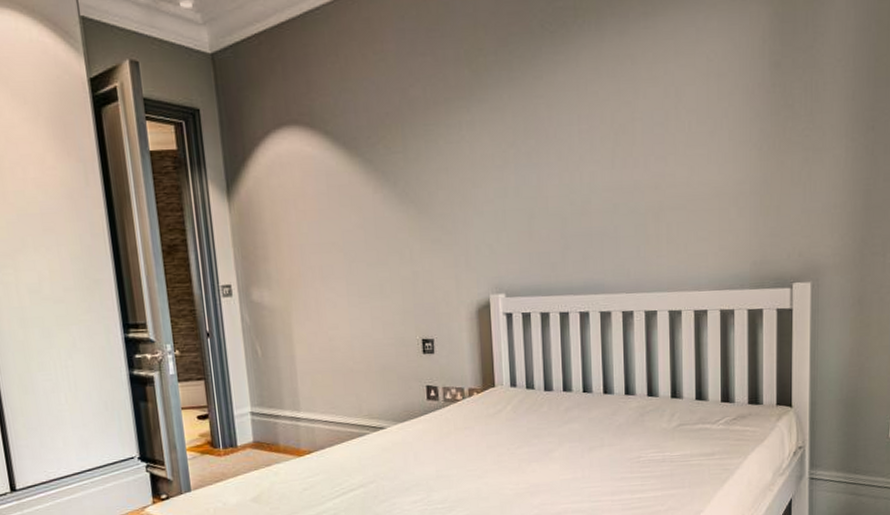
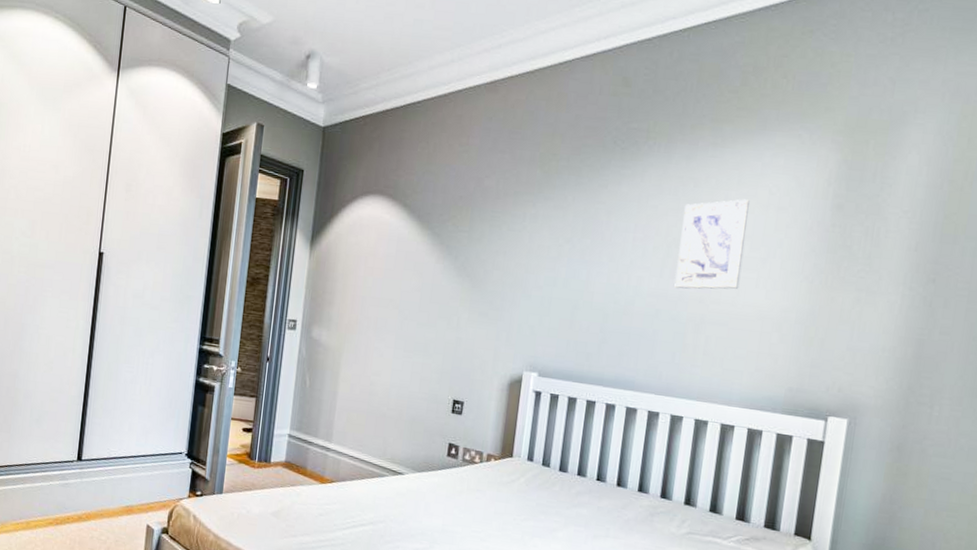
wall art: none [626,70,692,179] -> present [674,199,750,289]

